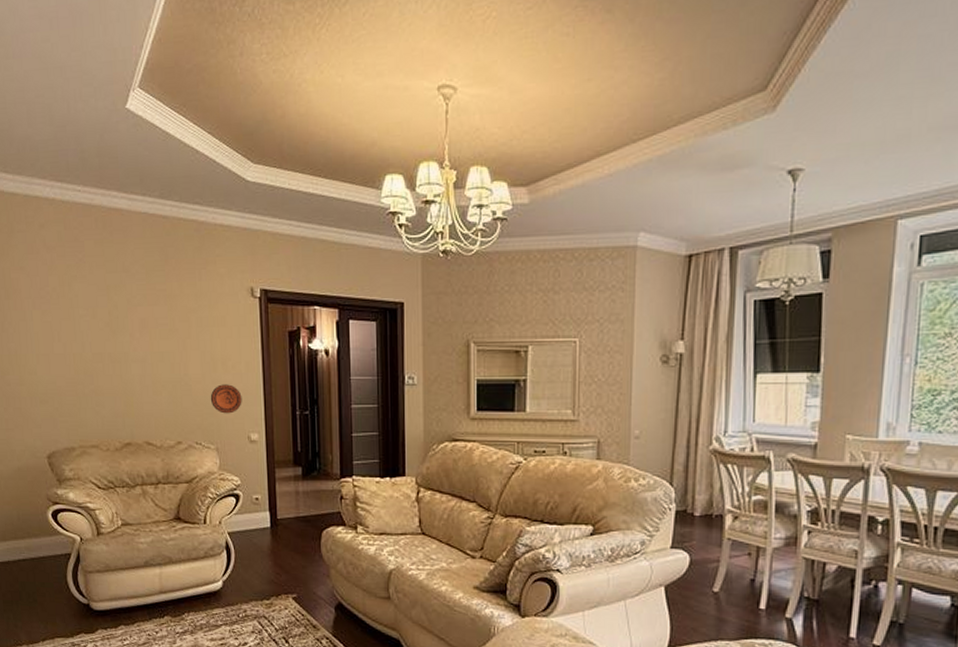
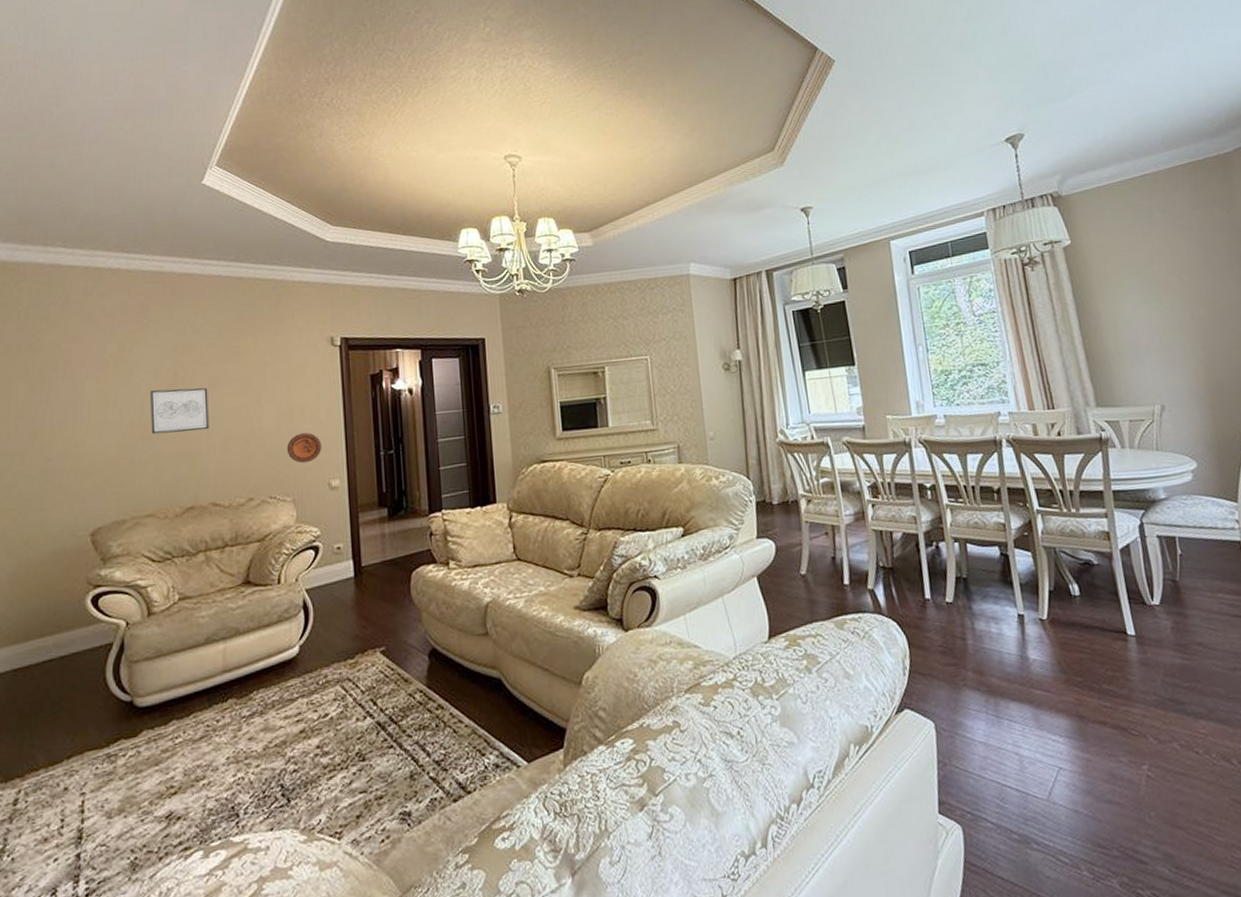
wall art: none [89,327,141,371] -> present [150,388,209,435]

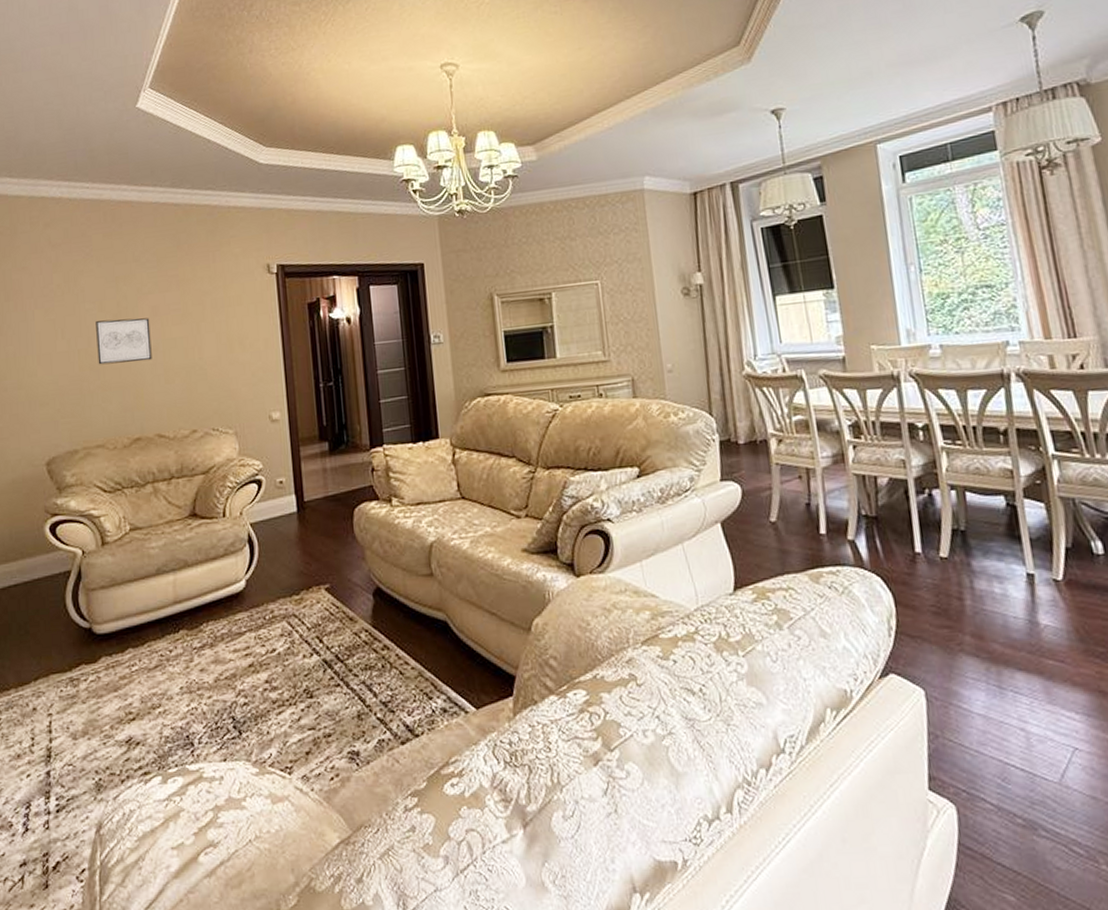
decorative plate: present [286,432,322,464] -> none [227,363,262,395]

